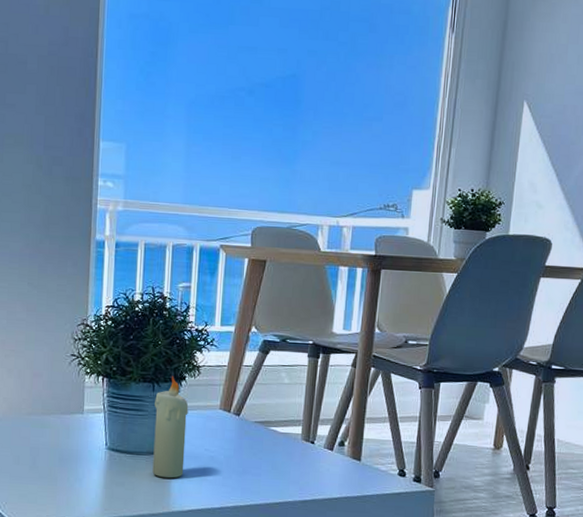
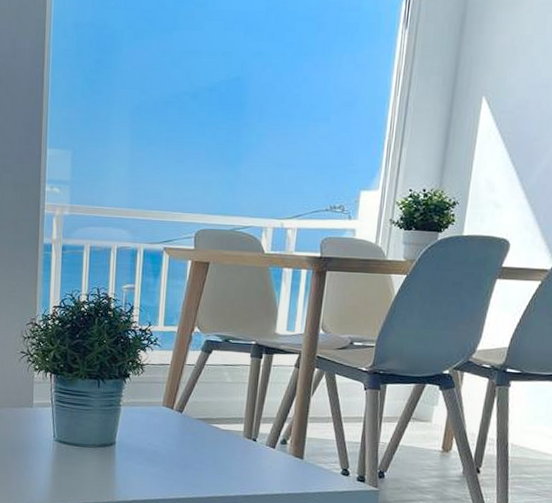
candle: present [152,376,189,479] -> none [98,373,133,470]

